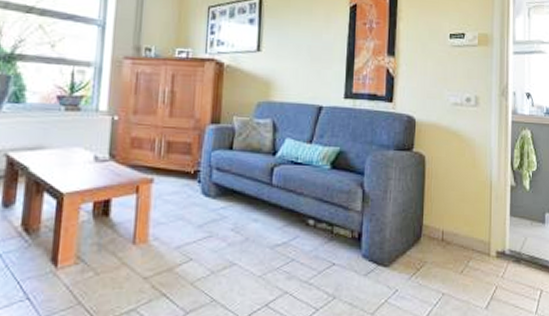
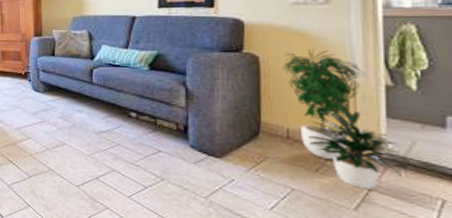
potted plant: none [441,149,518,287] -> present [281,48,402,190]

